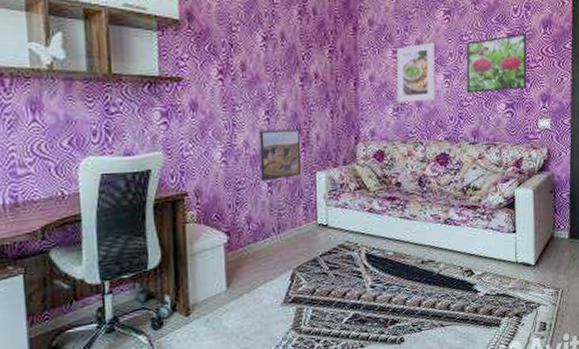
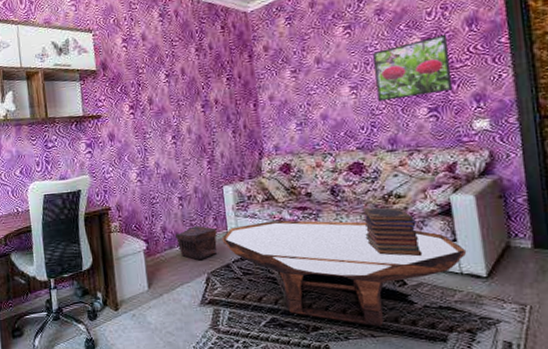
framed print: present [259,128,302,181] -> none [168,149,209,196]
pouch: none [262,215,306,254] -> present [175,225,217,260]
coffee table: none [311,210,522,316] -> present [222,220,467,326]
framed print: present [397,42,435,102] -> none [295,57,341,118]
book stack: none [444,199,489,248] -> present [362,207,423,257]

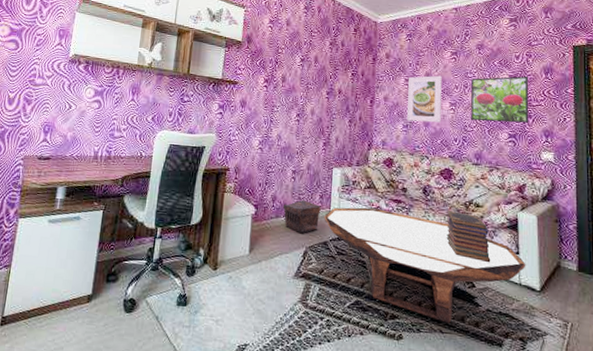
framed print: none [295,57,341,118] -> present [407,75,442,123]

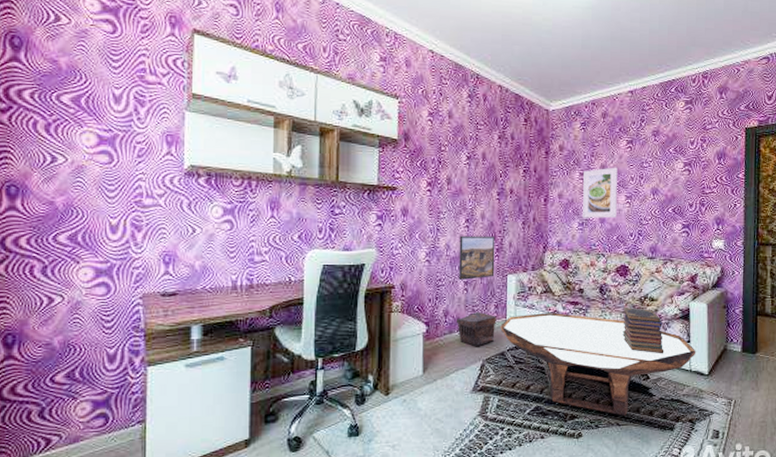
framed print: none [287,128,323,170] -> present [459,235,495,280]
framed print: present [471,76,529,123] -> none [646,162,703,213]

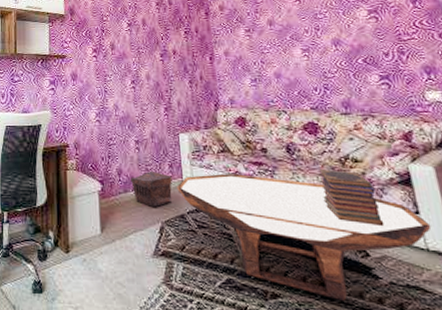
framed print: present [459,235,495,280] -> none [127,95,166,139]
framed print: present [583,167,618,219] -> none [249,21,294,74]

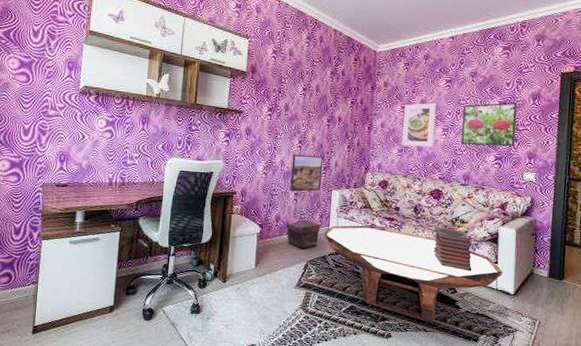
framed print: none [127,95,166,139] -> present [290,154,324,192]
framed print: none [249,21,294,74] -> present [402,102,436,147]
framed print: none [323,8,403,65] -> present [461,102,518,147]

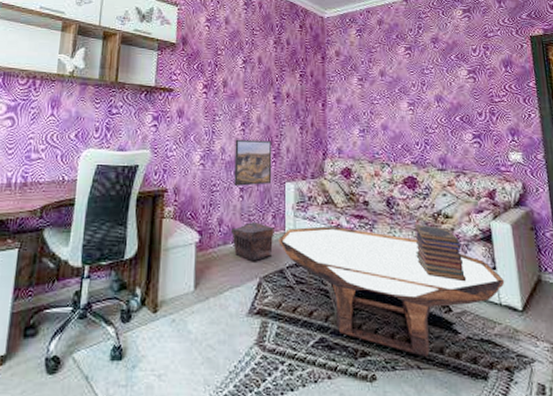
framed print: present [402,102,436,147] -> none [362,73,400,126]
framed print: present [461,102,518,147] -> none [429,70,493,122]

